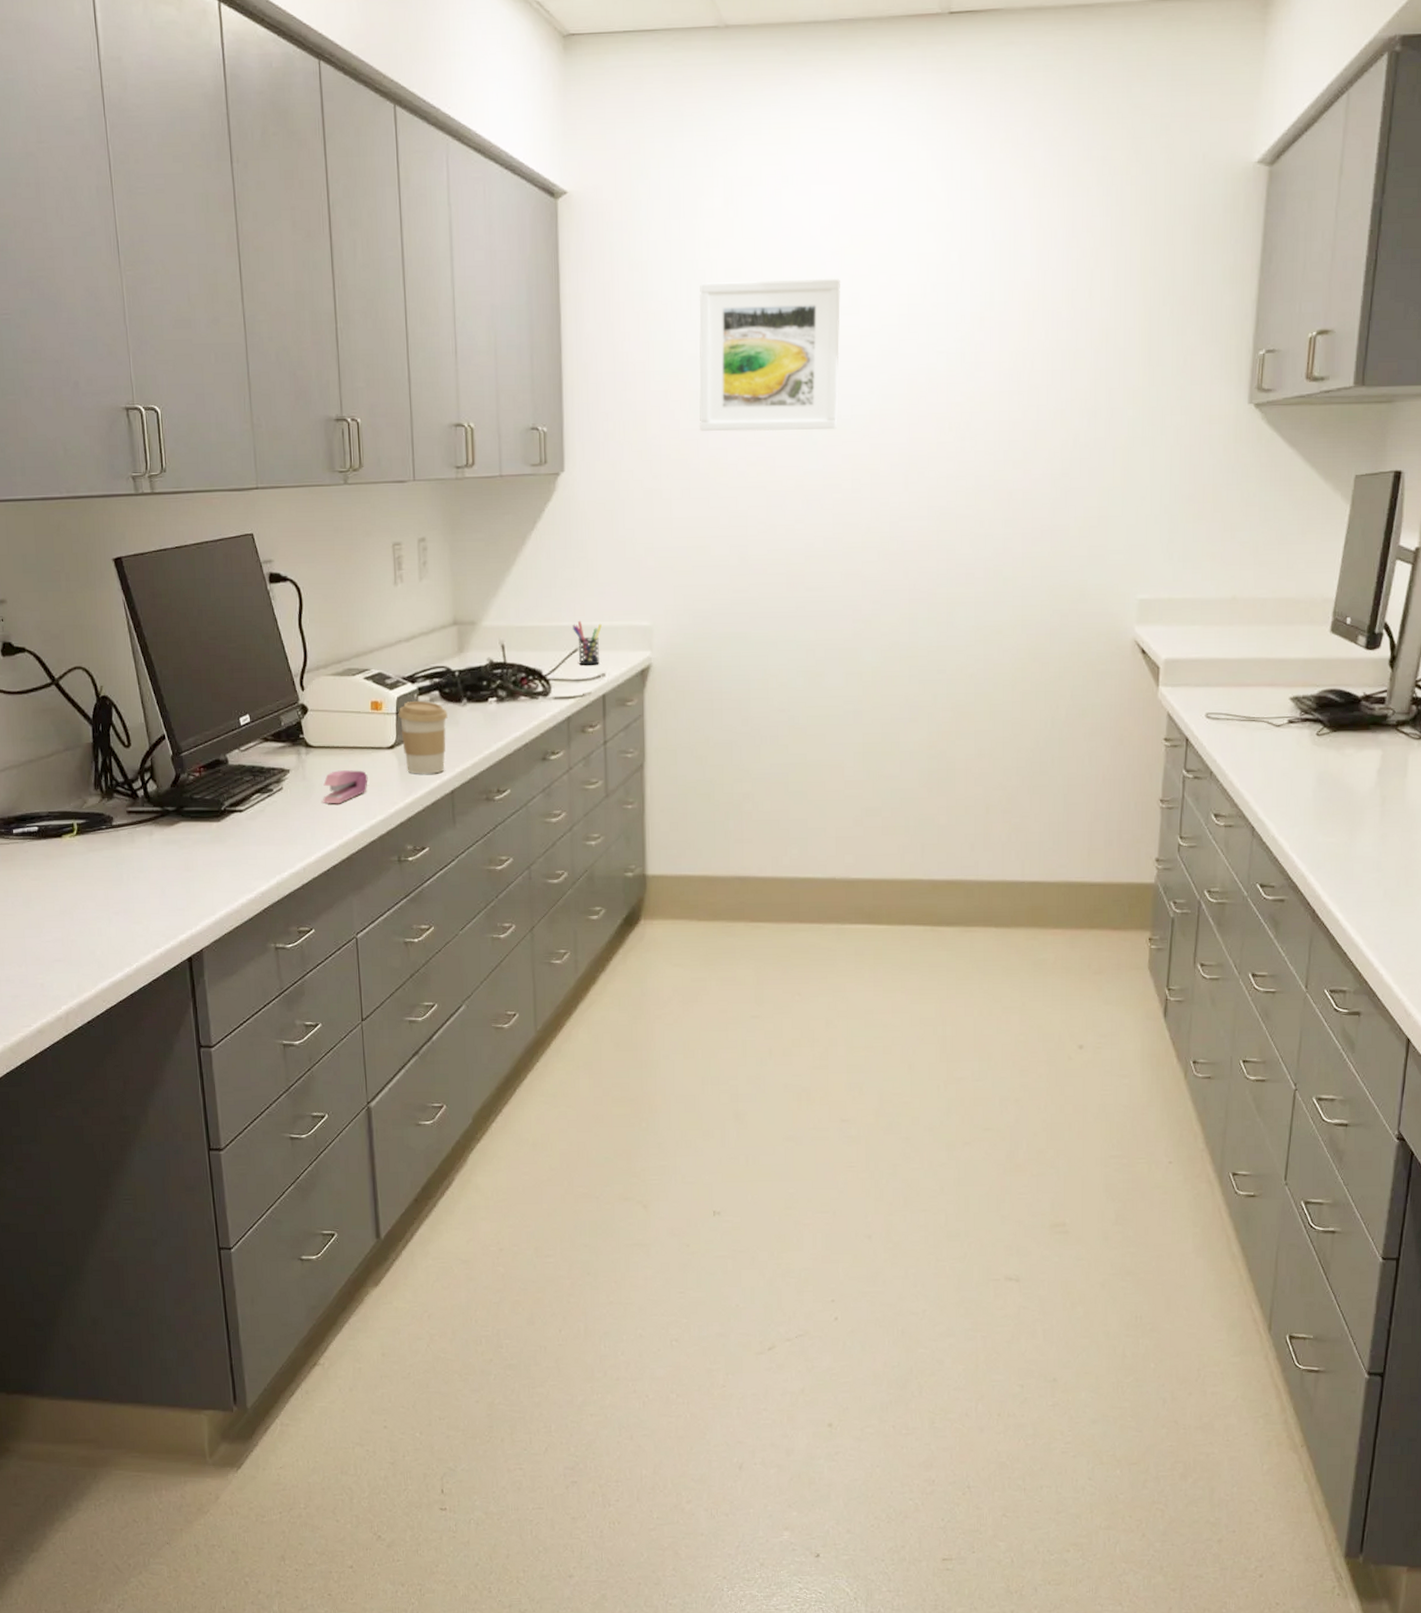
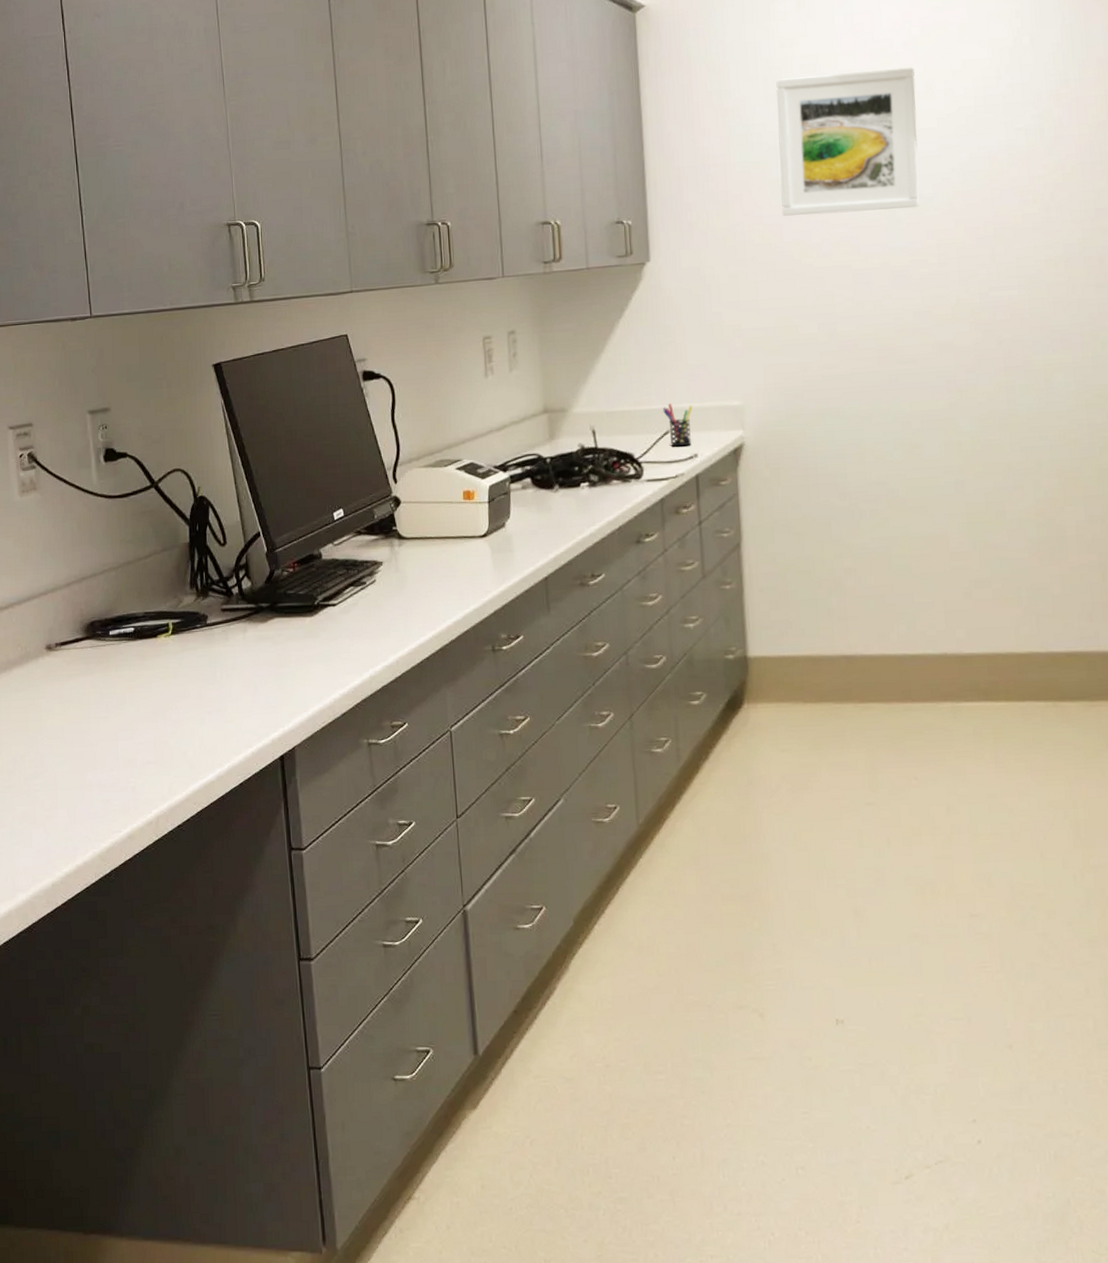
stapler: present [323,770,368,805] -> none [416,560,461,595]
coffee cup: present [398,701,448,774] -> none [490,489,540,562]

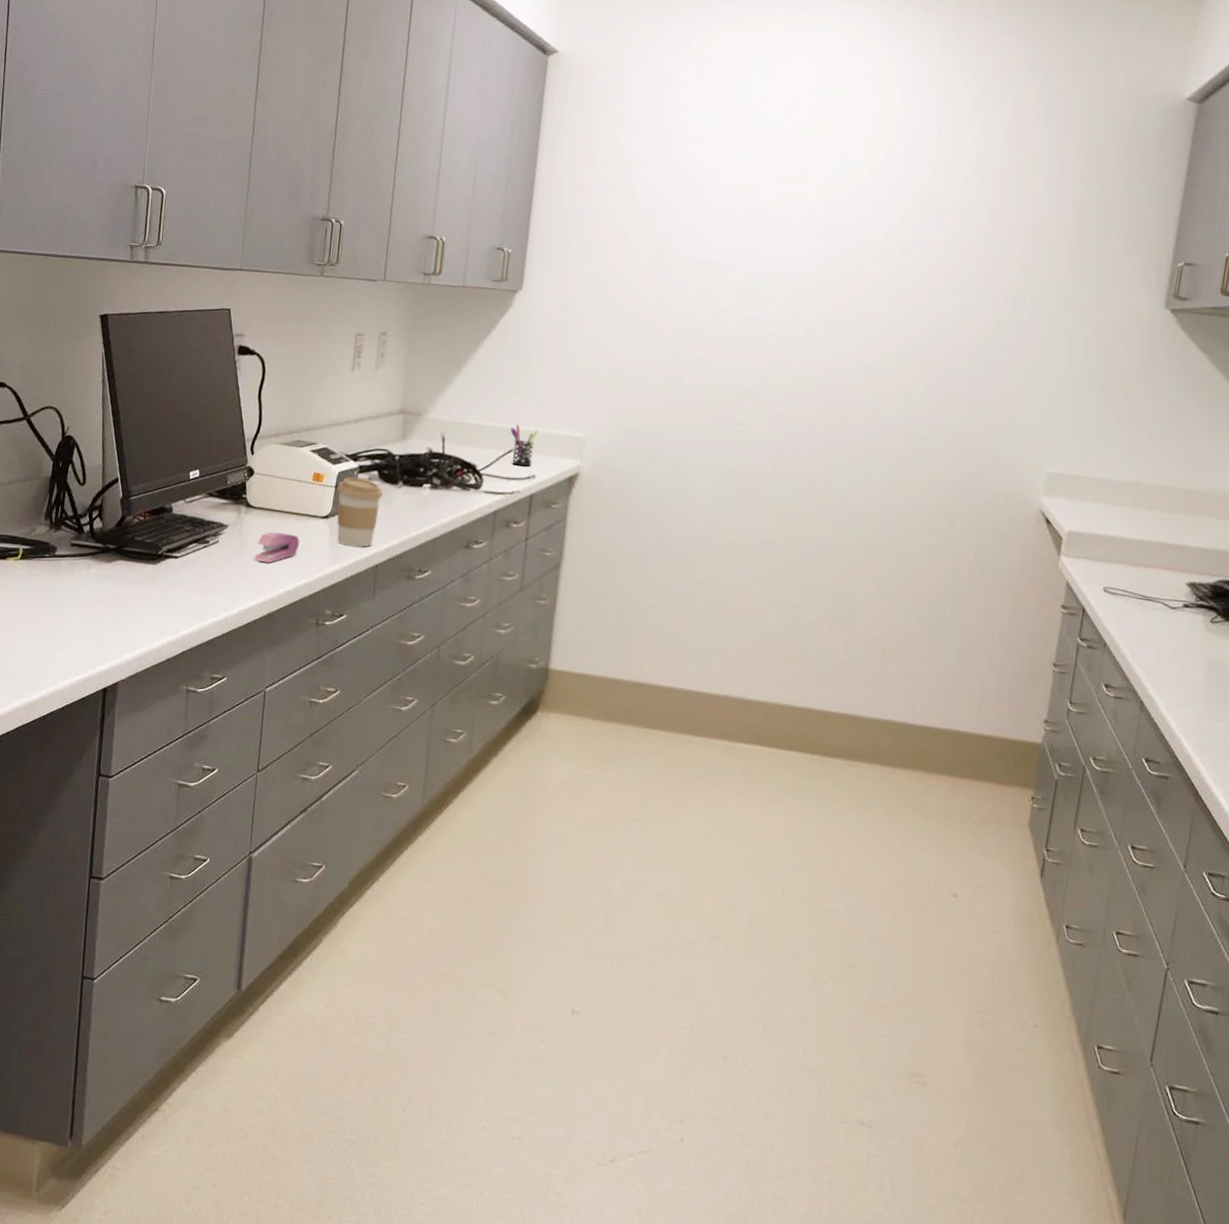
stapler: none [416,560,461,595] -> present [254,532,300,563]
coffee cup: none [490,489,540,562] -> present [336,477,383,547]
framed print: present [775,67,919,216] -> none [651,142,795,284]

